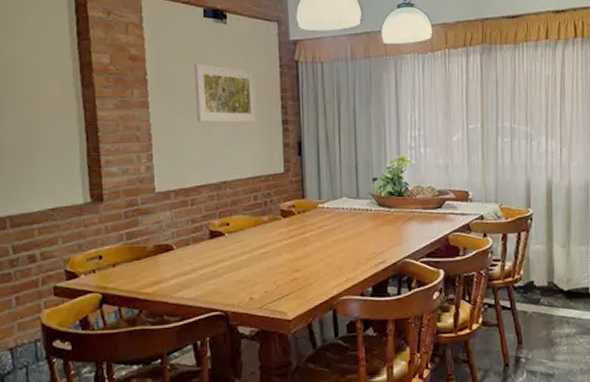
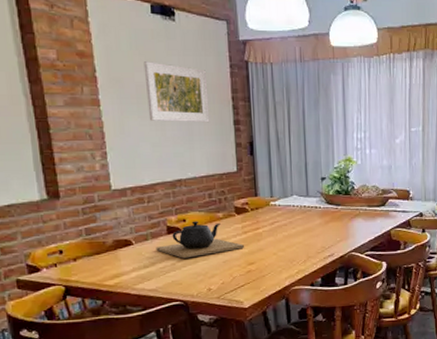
teapot: none [197,224,291,265] -> present [155,221,245,259]

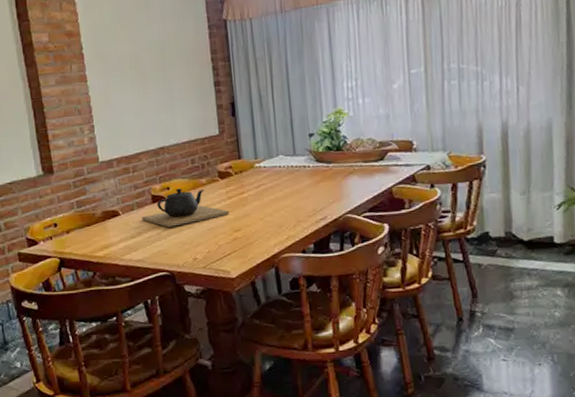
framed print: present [143,61,210,123] -> none [125,32,190,91]

